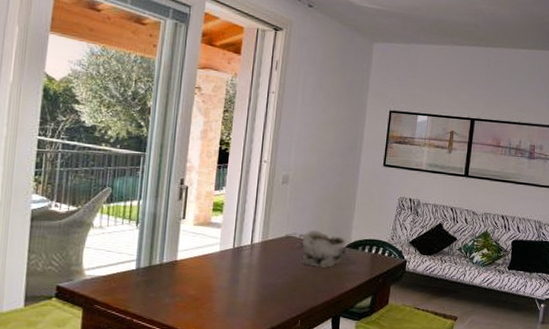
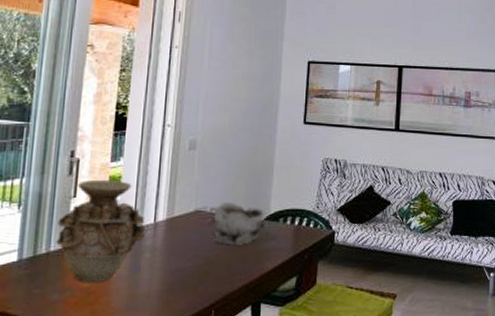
vase: none [168,205,244,292] -> present [56,179,146,284]

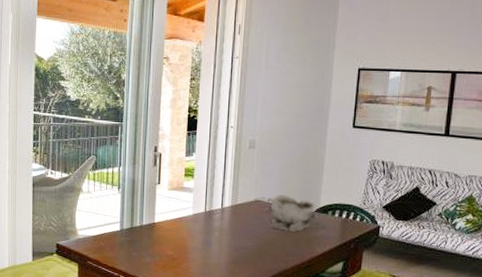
vase: present [56,179,146,284] -> none [147,170,215,252]

